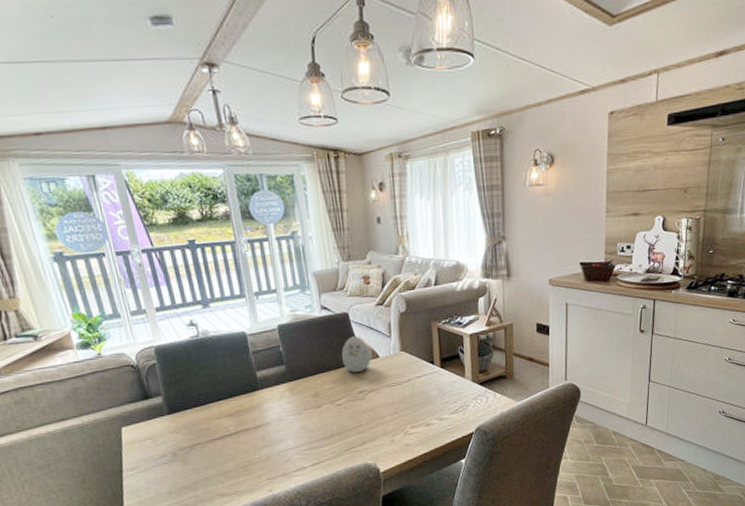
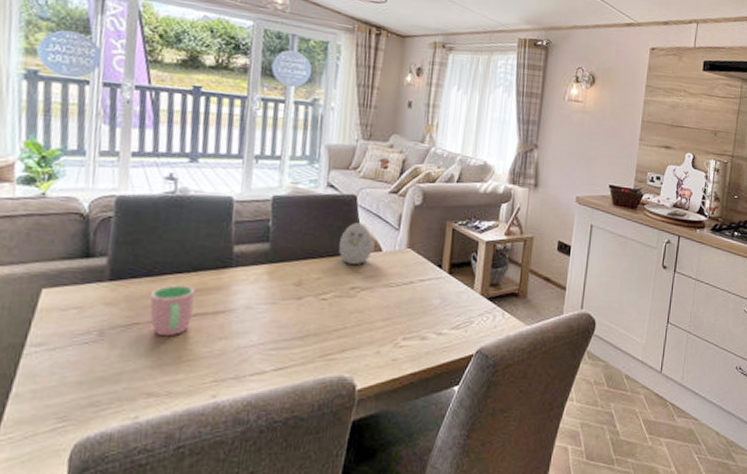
cup: none [203,409,239,451] -> present [150,285,195,337]

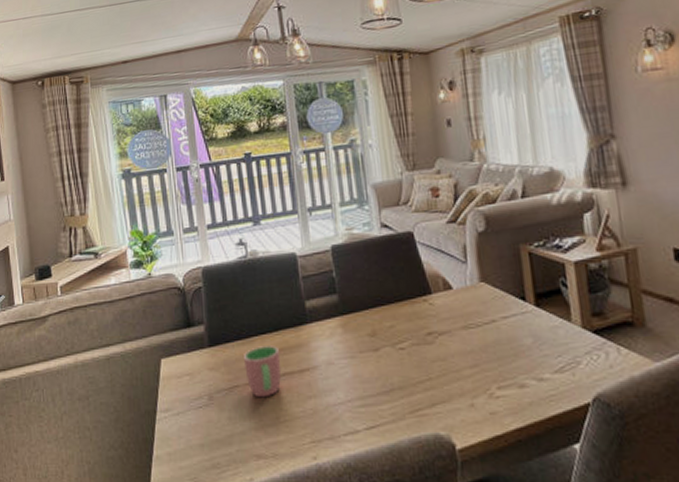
decorative egg: present [339,223,373,264] -> none [405,261,442,307]

